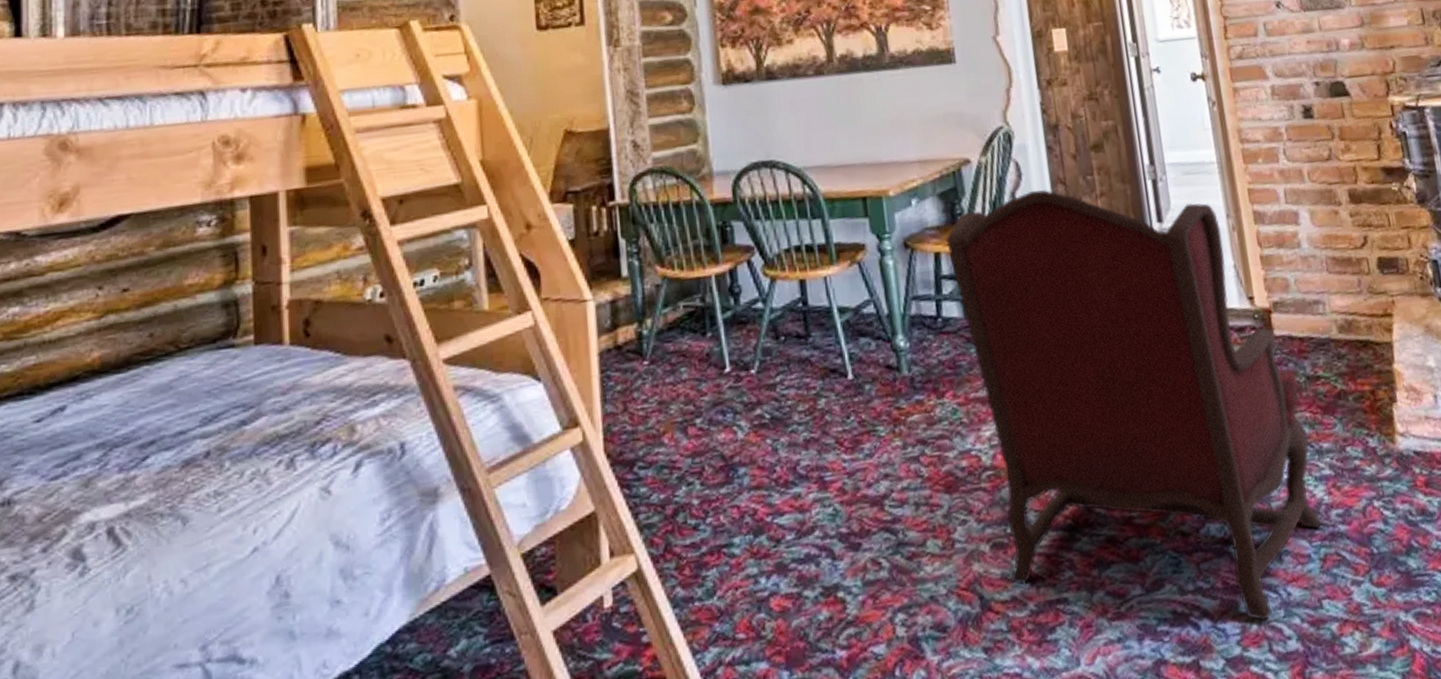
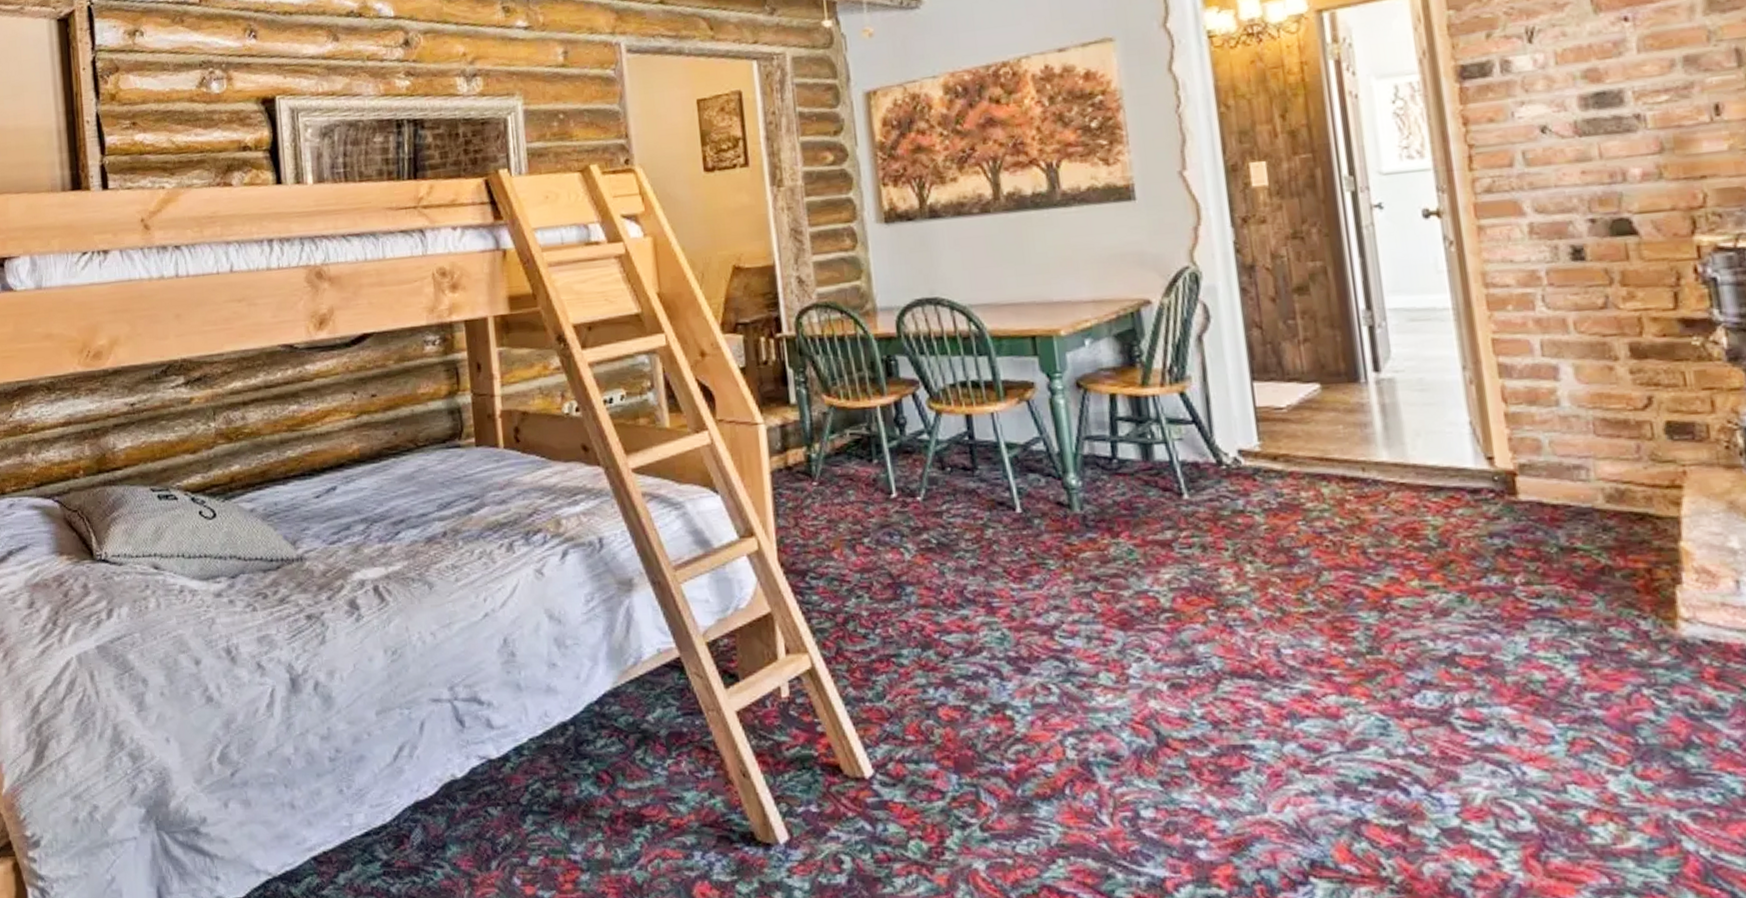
armchair: present [946,189,1323,621] -> none [1122,332,1572,797]

